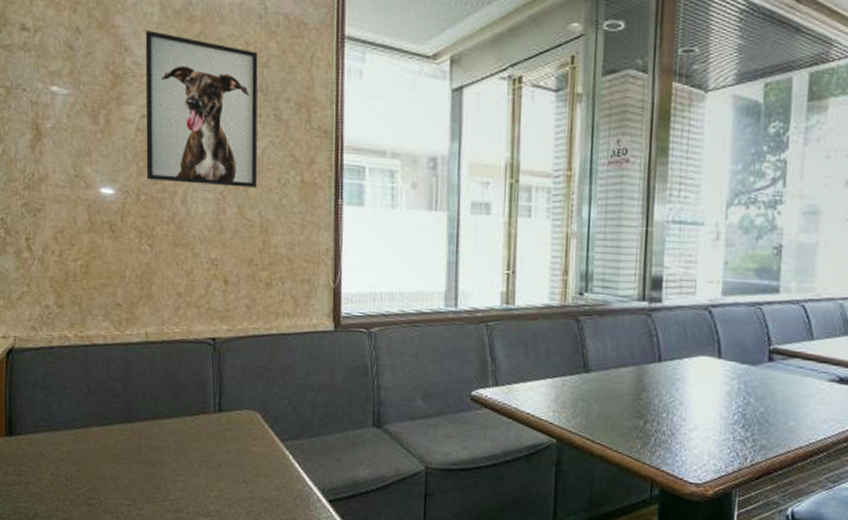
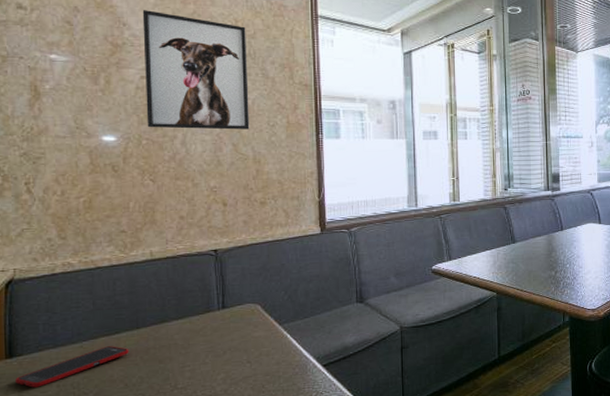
cell phone: none [13,438,121,473] -> present [14,346,129,388]

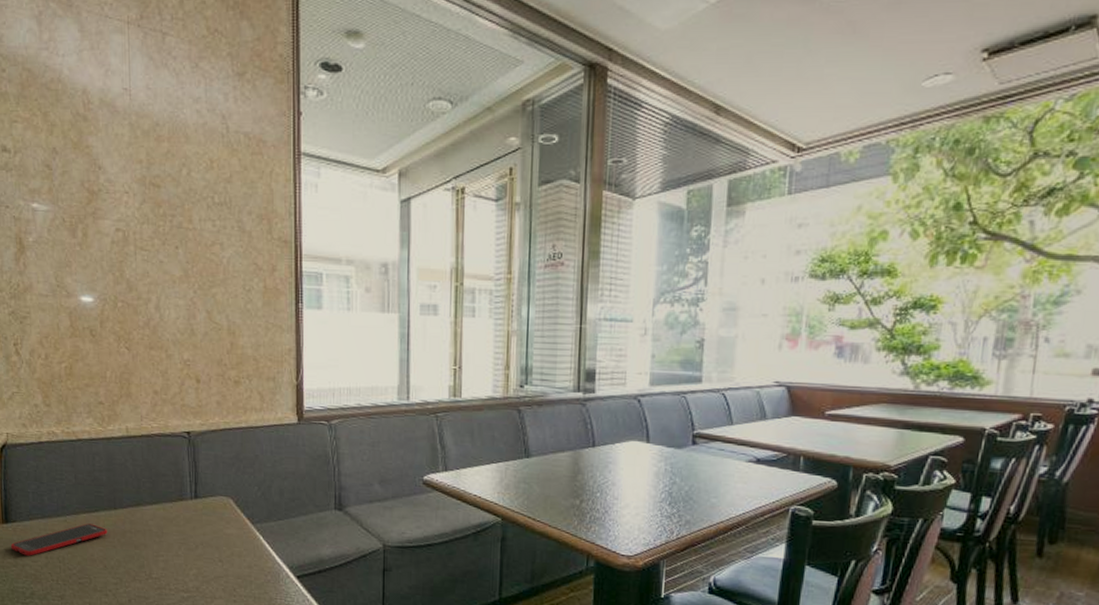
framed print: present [142,10,250,130] -> none [117,150,224,294]

